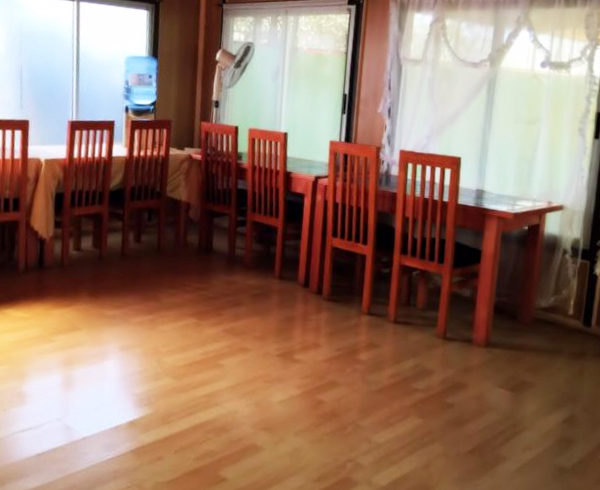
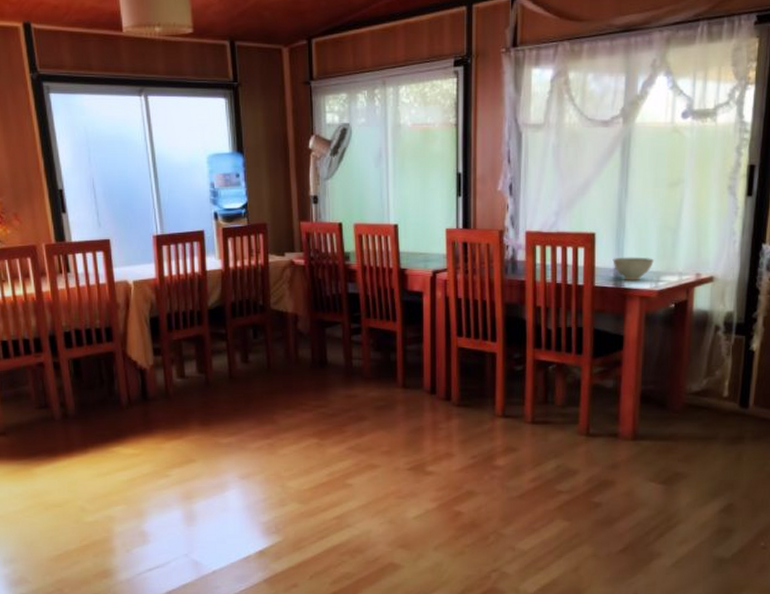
bowl: none [475,180,511,203] -> present [613,257,654,281]

